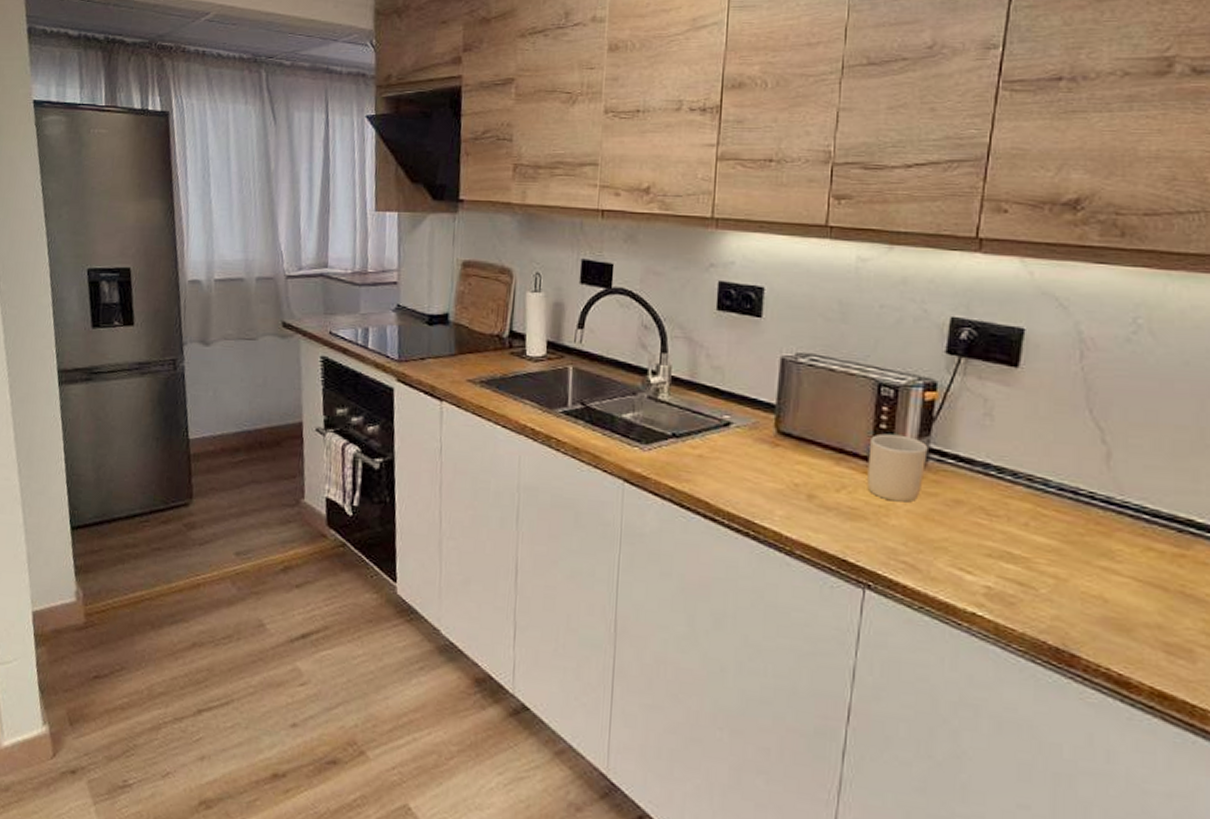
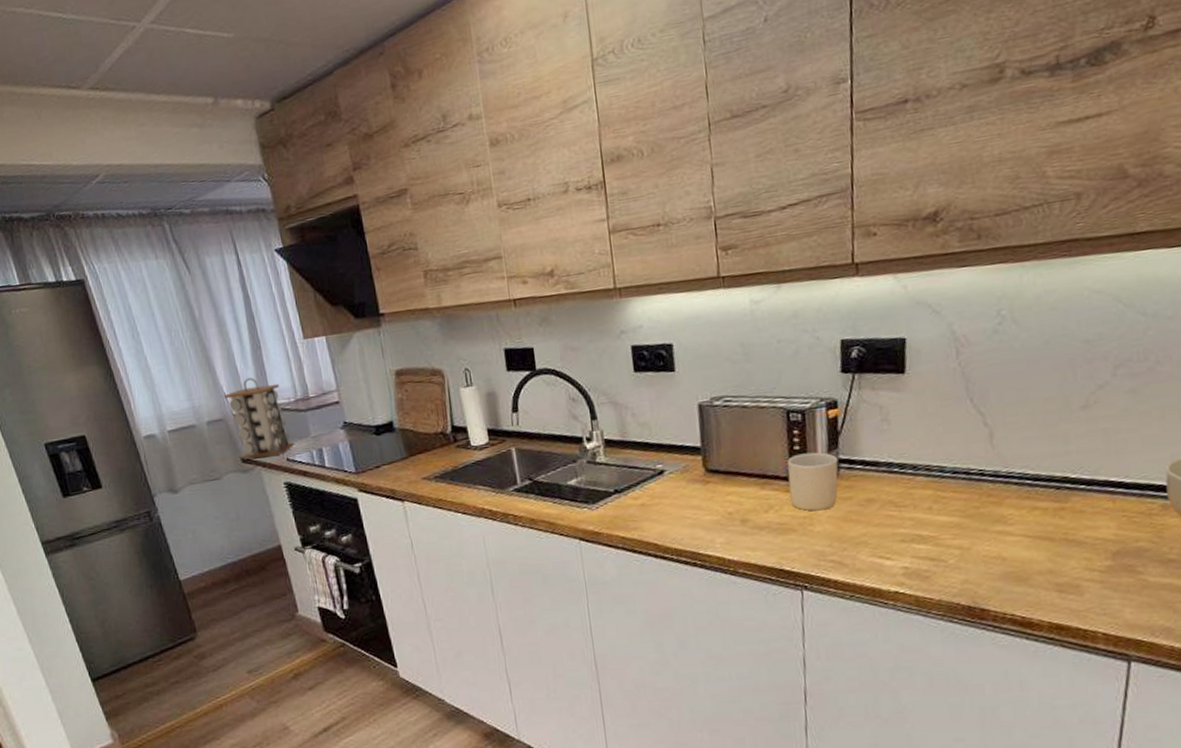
spice rack: none [280,240,342,327] -> present [224,377,295,459]

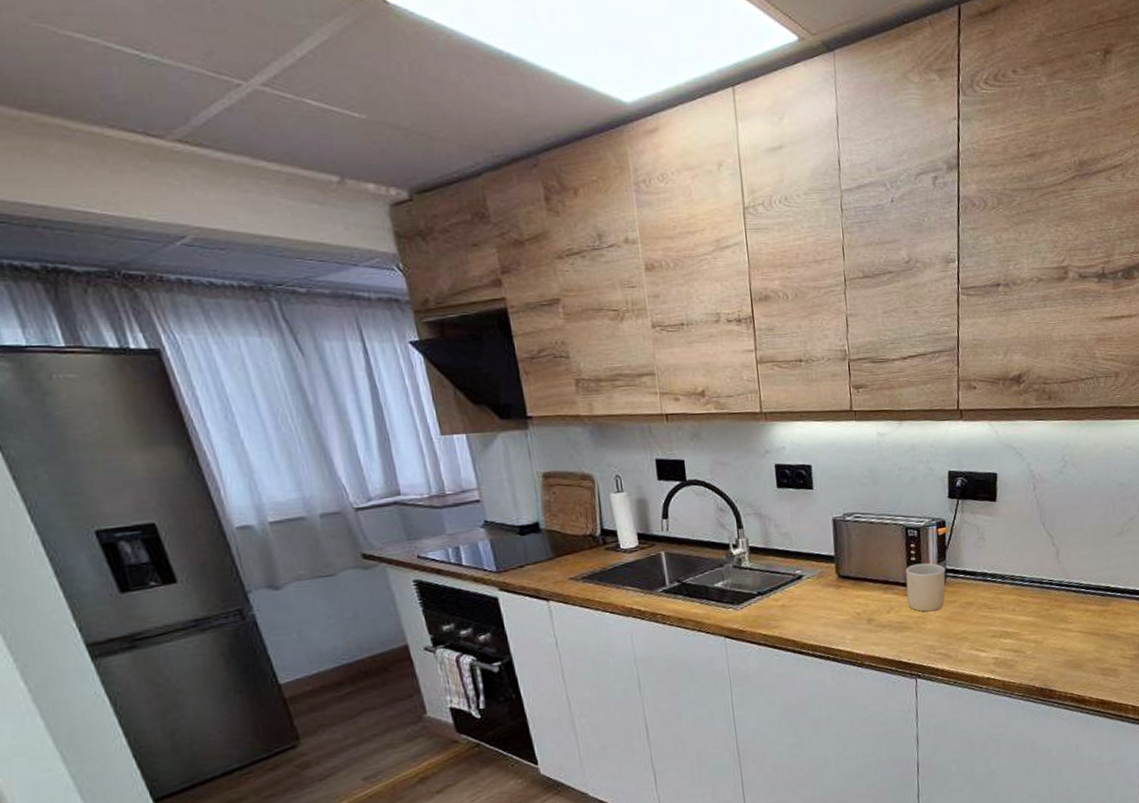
spice rack: present [224,377,295,459] -> none [343,470,428,555]

